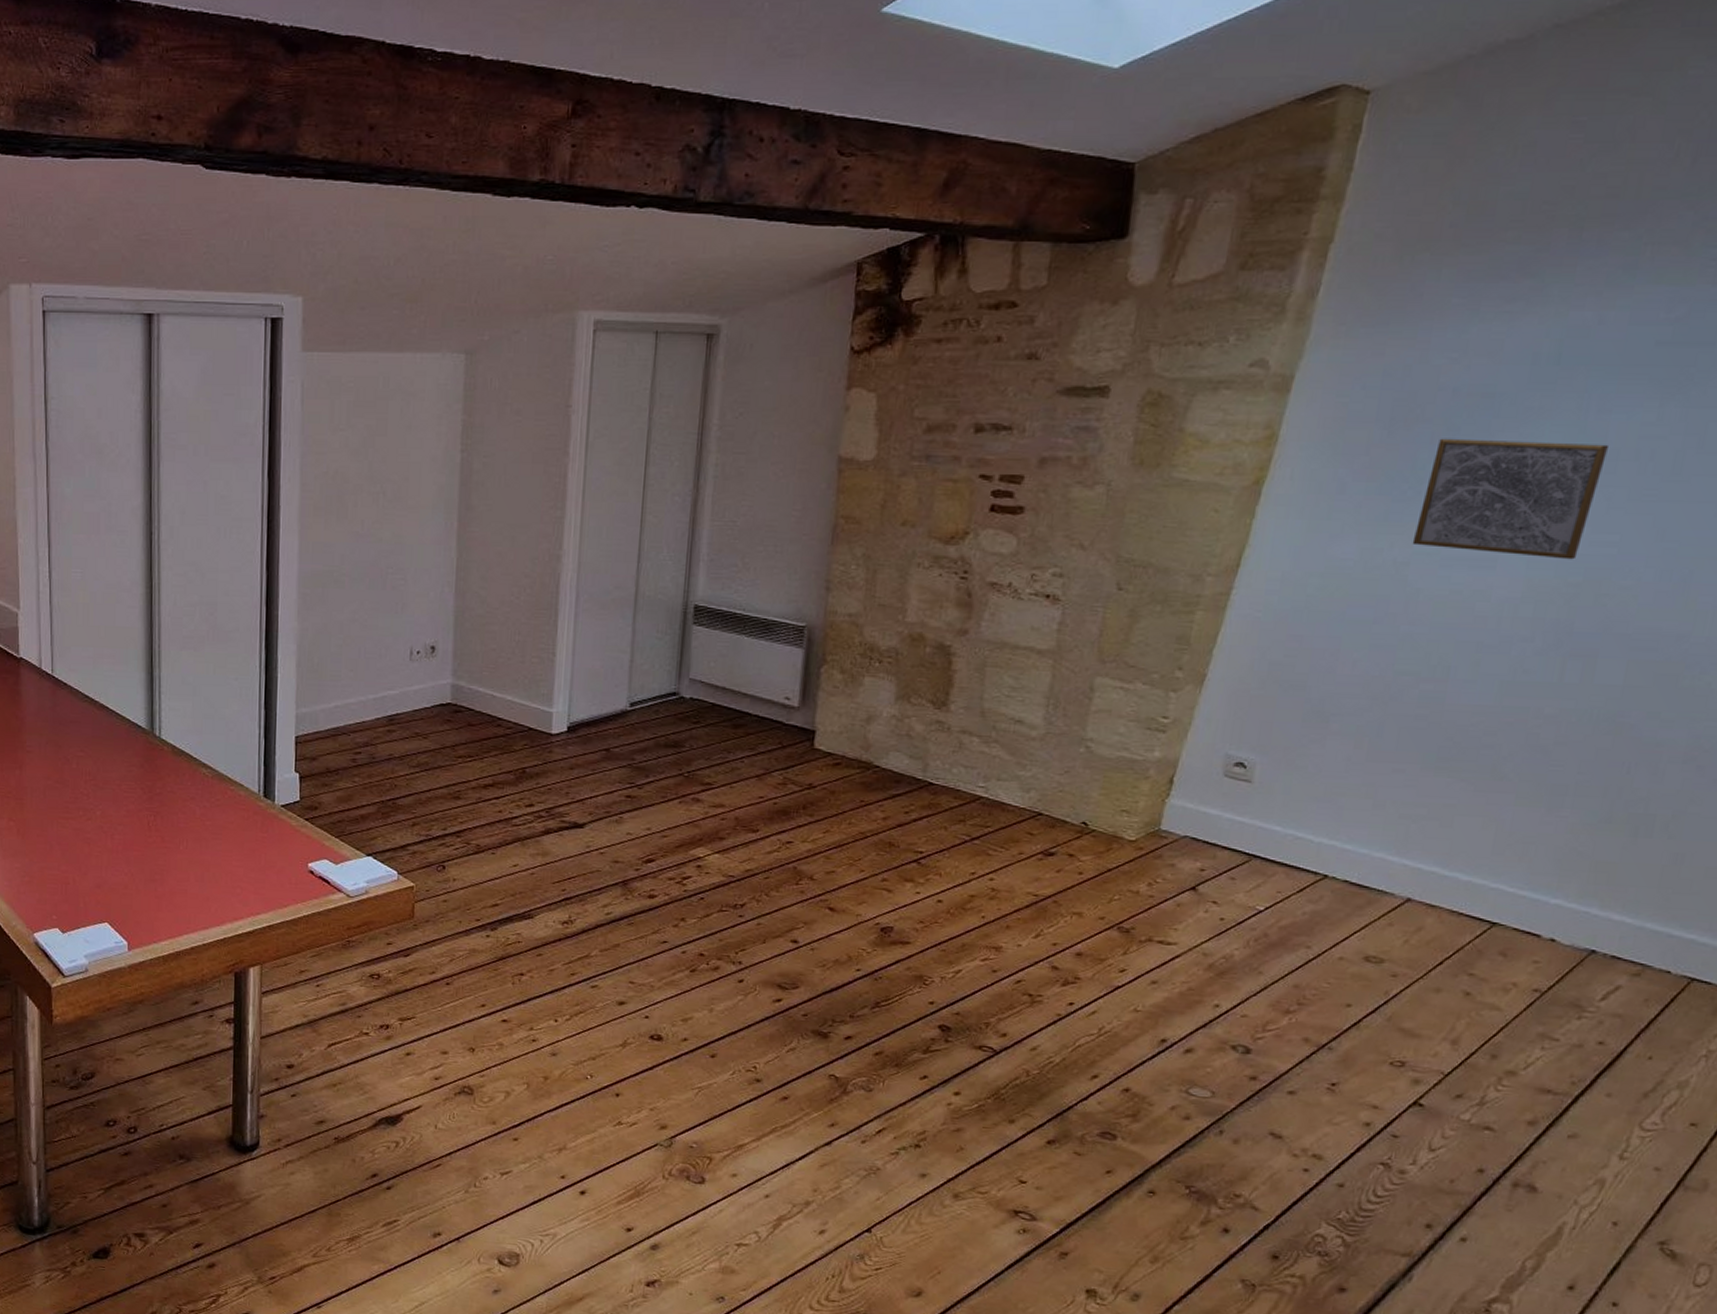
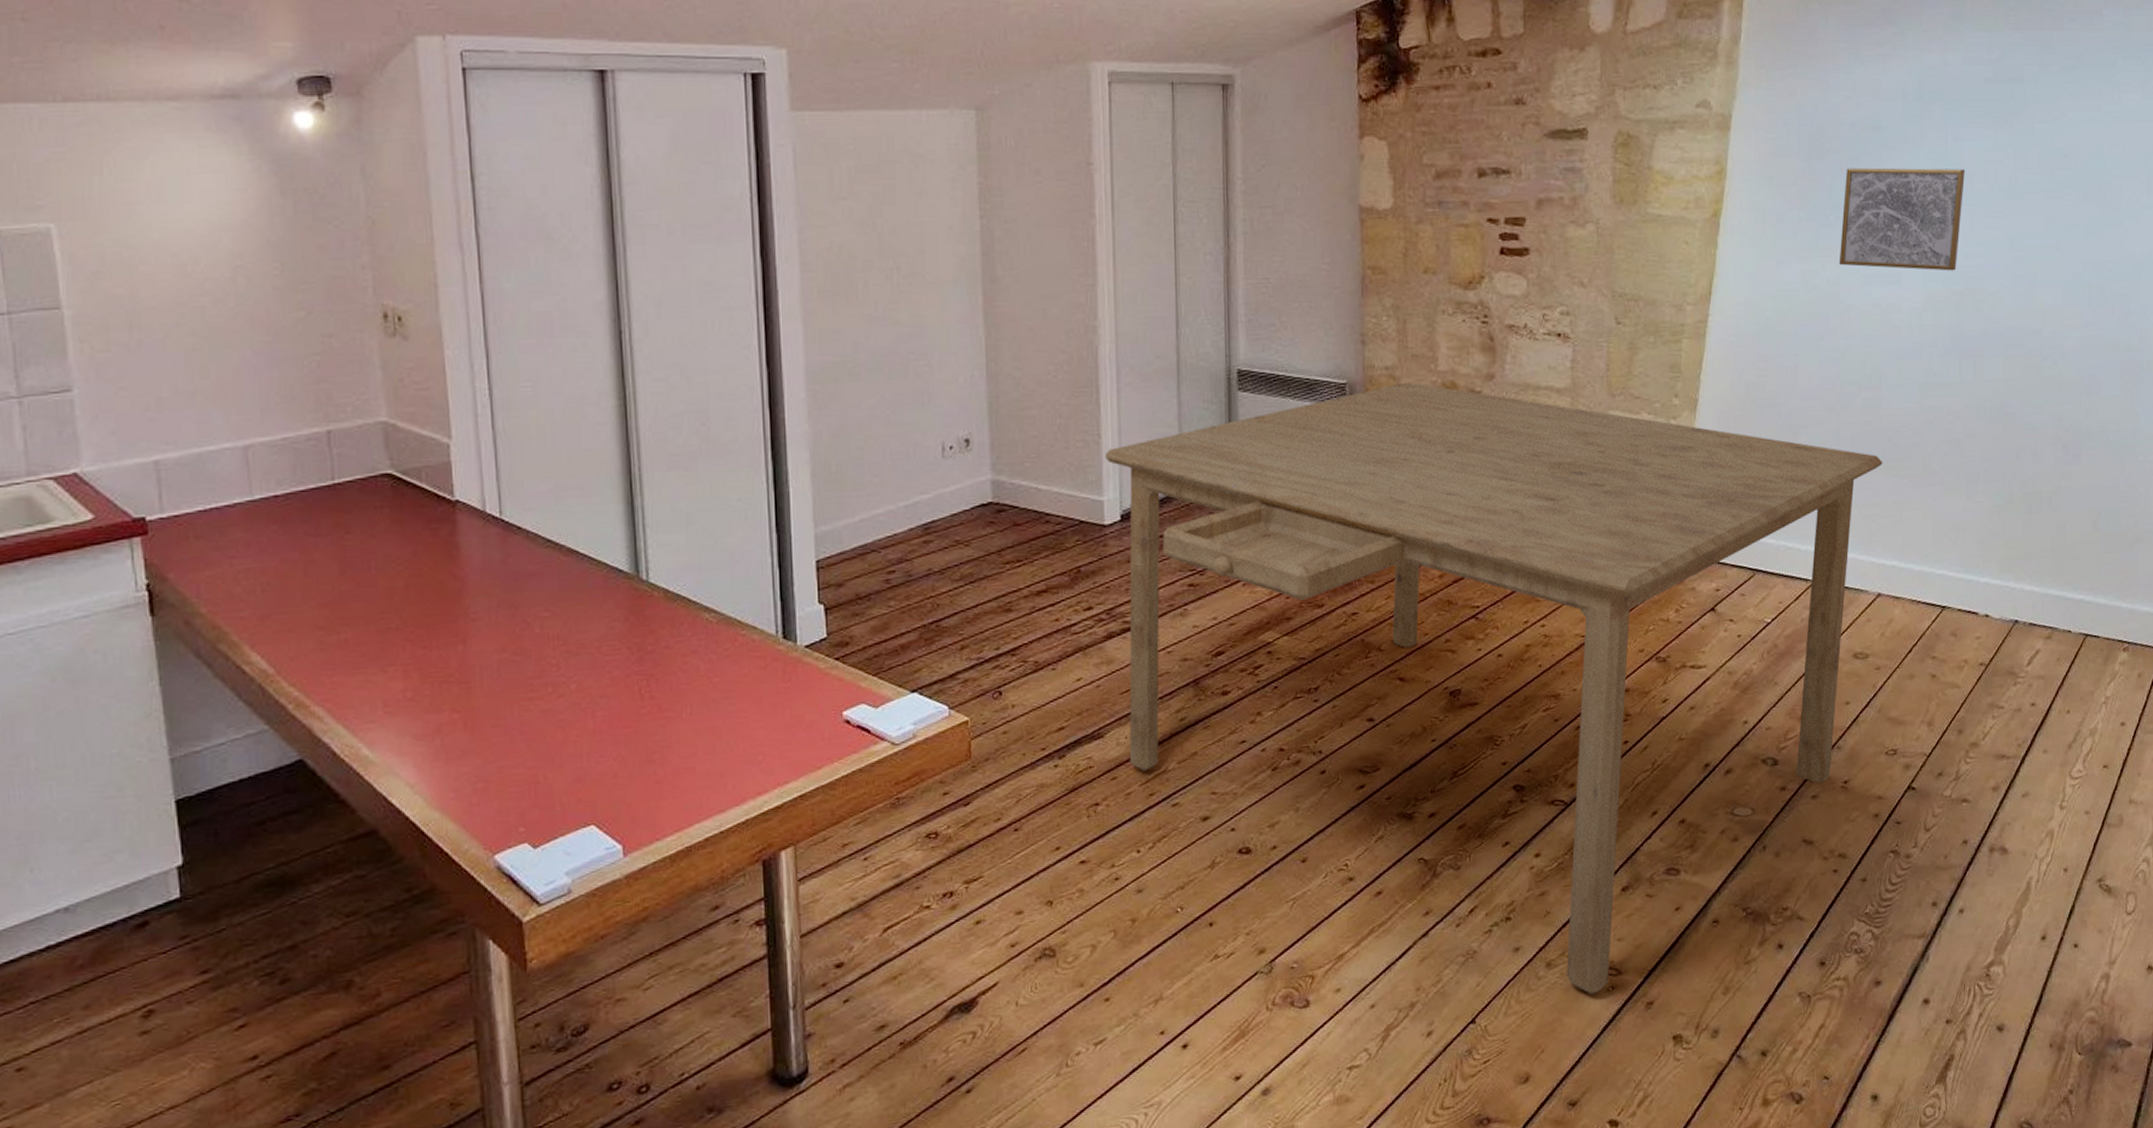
dining table: none [555,630,1438,1233] -> present [1105,382,1883,994]

